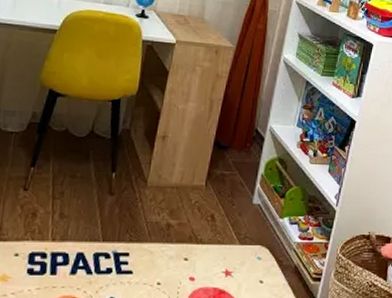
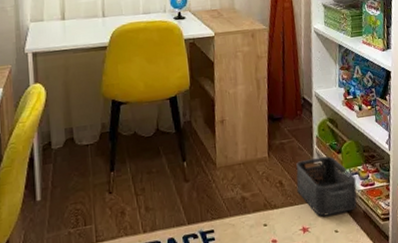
storage bin: none [228,197,295,263] -> present [296,156,357,217]

